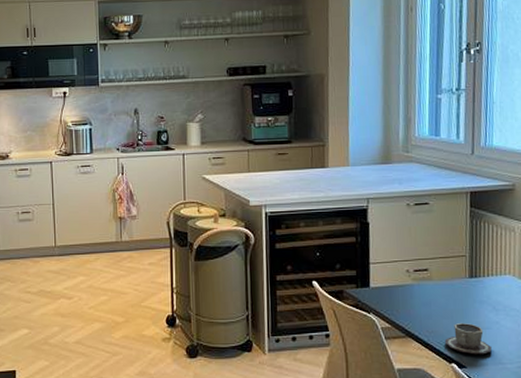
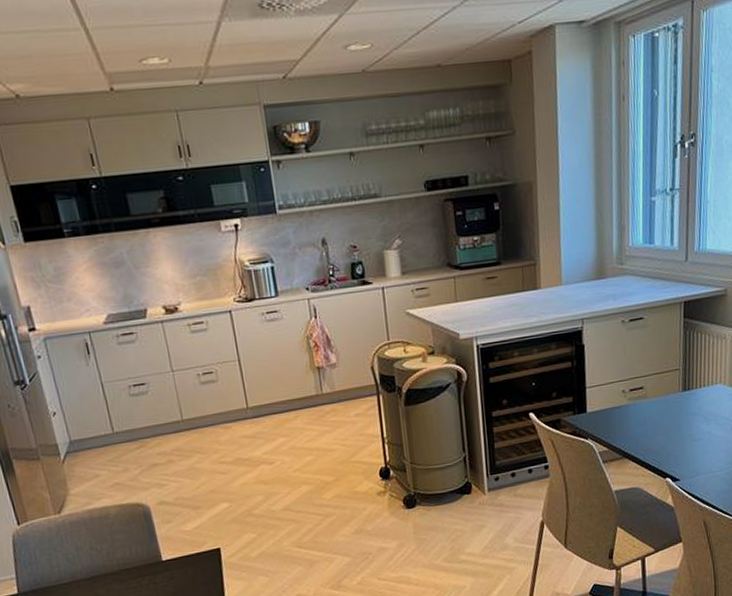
cup: present [444,323,492,355] -> none [659,436,703,467]

